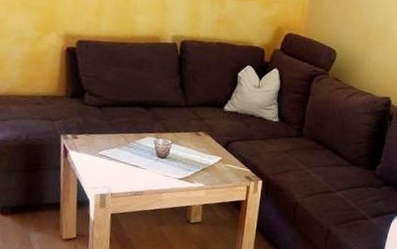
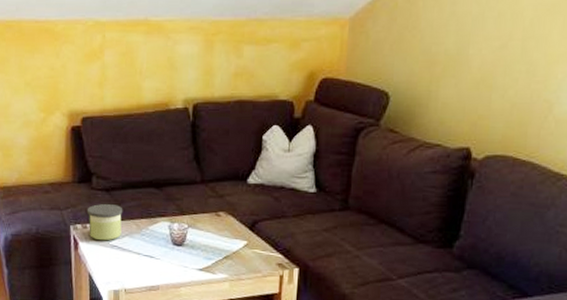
candle: none [78,118,113,151] -> present [87,204,123,241]

